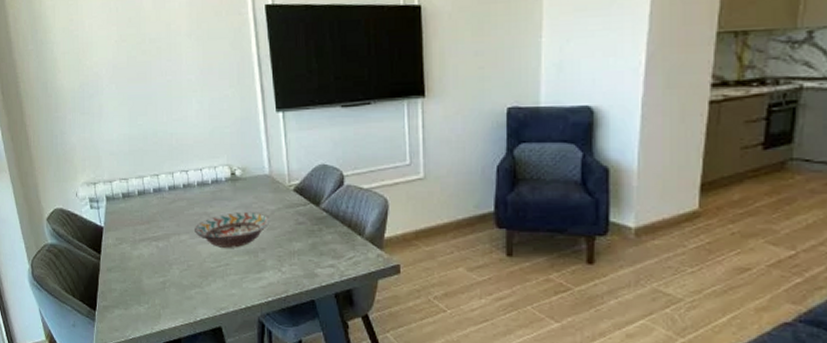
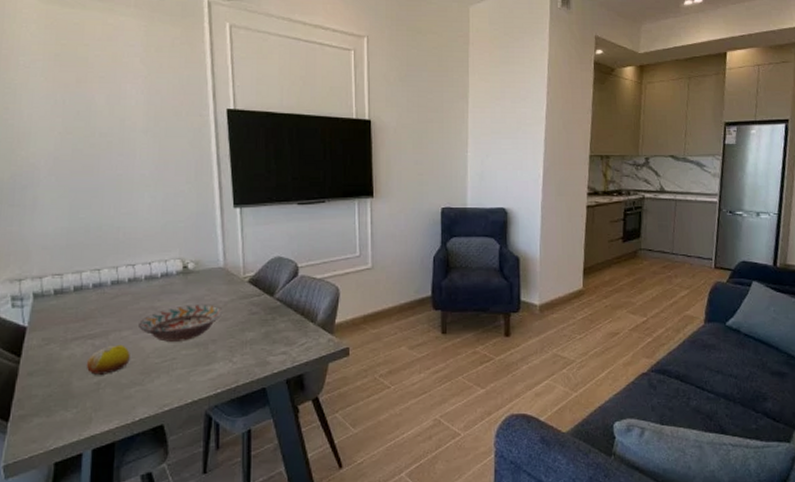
fruit: none [152,247,189,275] -> present [86,344,130,375]

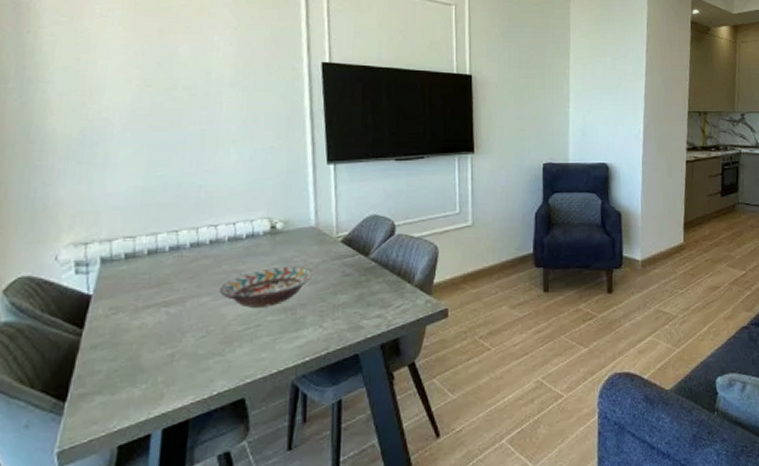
fruit: present [86,344,130,375] -> none [158,312,209,346]

